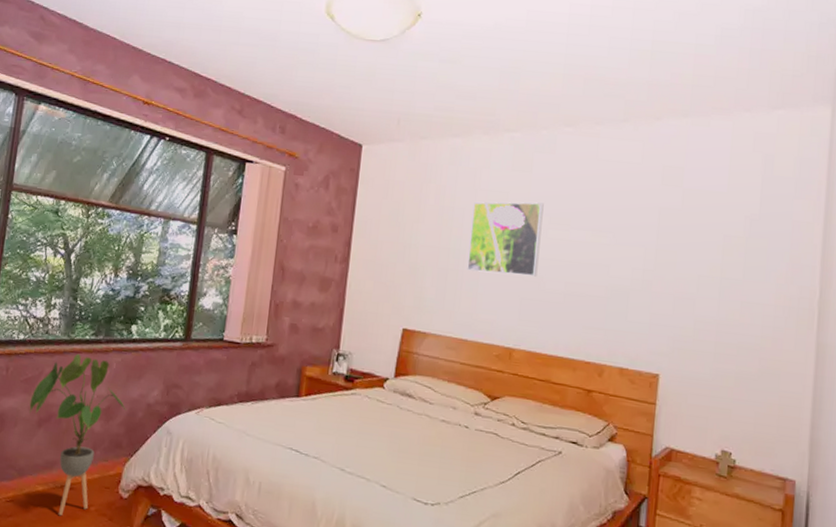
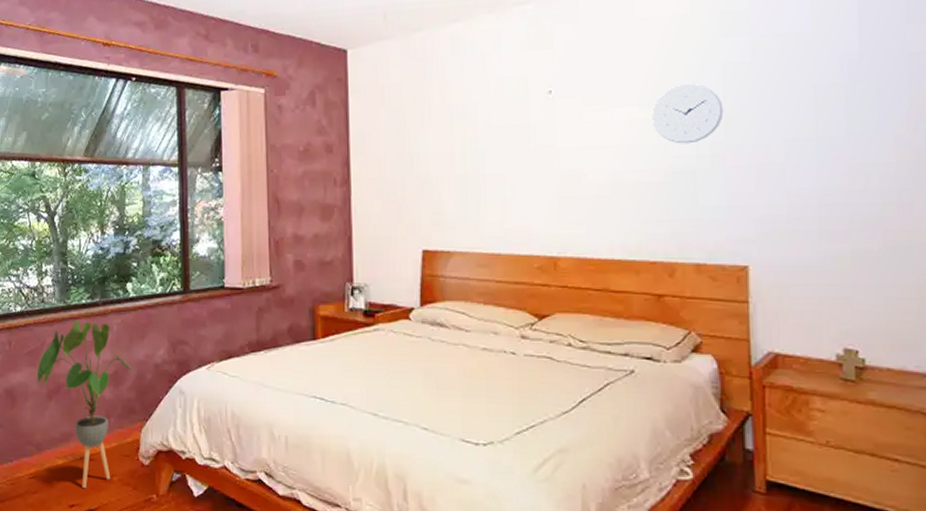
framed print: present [467,201,544,277] -> none [487,82,576,174]
wall clock: none [601,218,656,268] -> present [652,83,724,144]

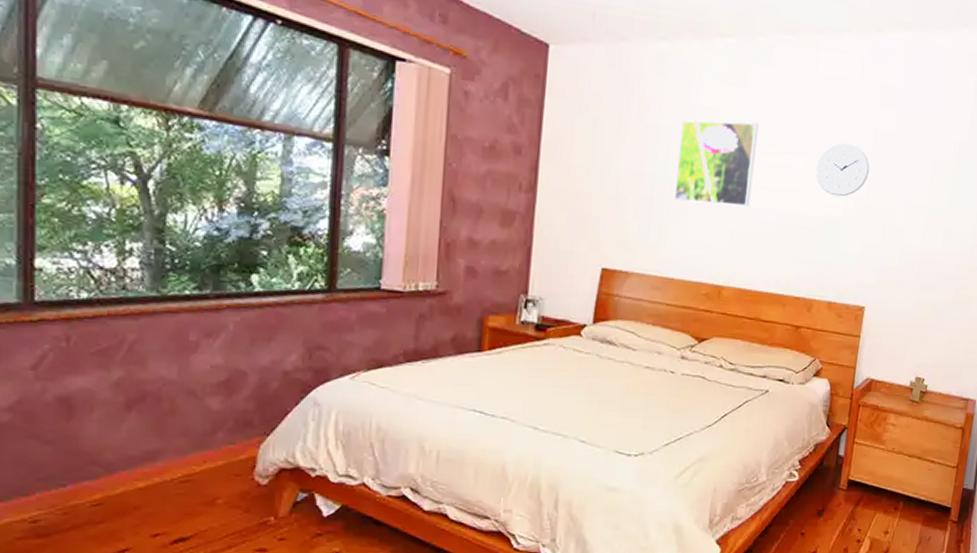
house plant: present [37,319,134,489] -> none [110,313,254,515]
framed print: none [487,82,576,174] -> present [674,120,759,207]

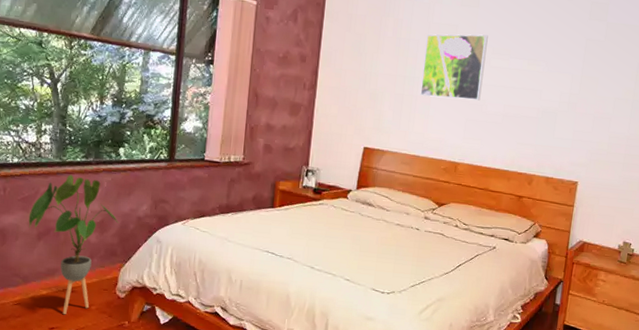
house plant: none [110,313,254,515] -> present [28,174,118,315]
wall clock: present [815,142,870,197] -> none [535,49,582,93]

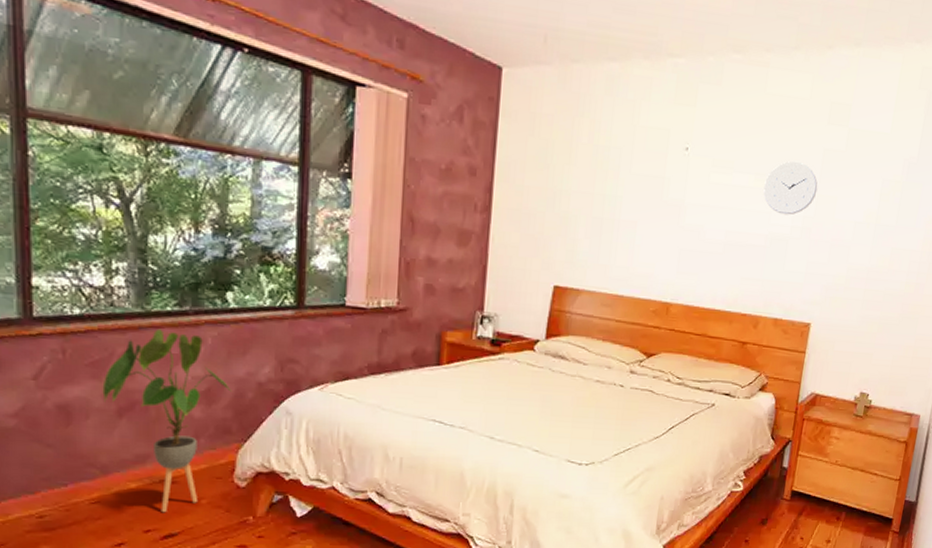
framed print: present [420,34,488,101] -> none [623,140,708,226]
wall clock: none [535,49,582,93] -> present [763,161,818,215]

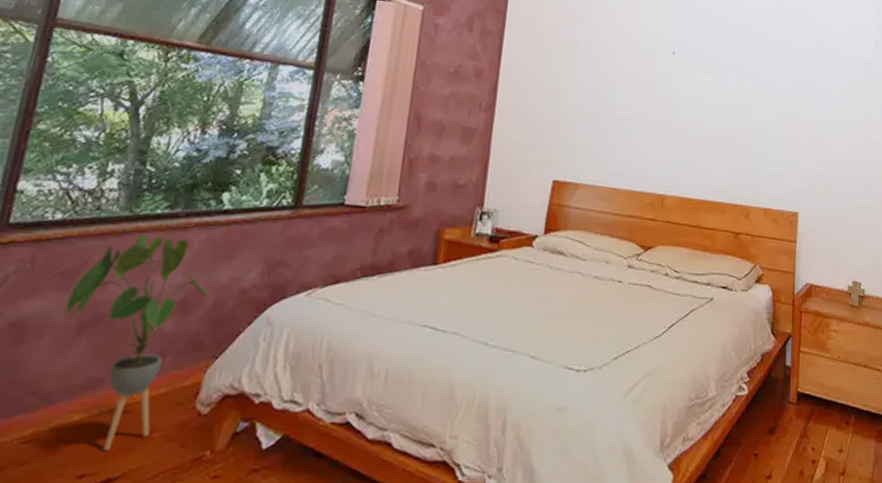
wall clock: present [763,161,818,215] -> none [744,63,792,111]

